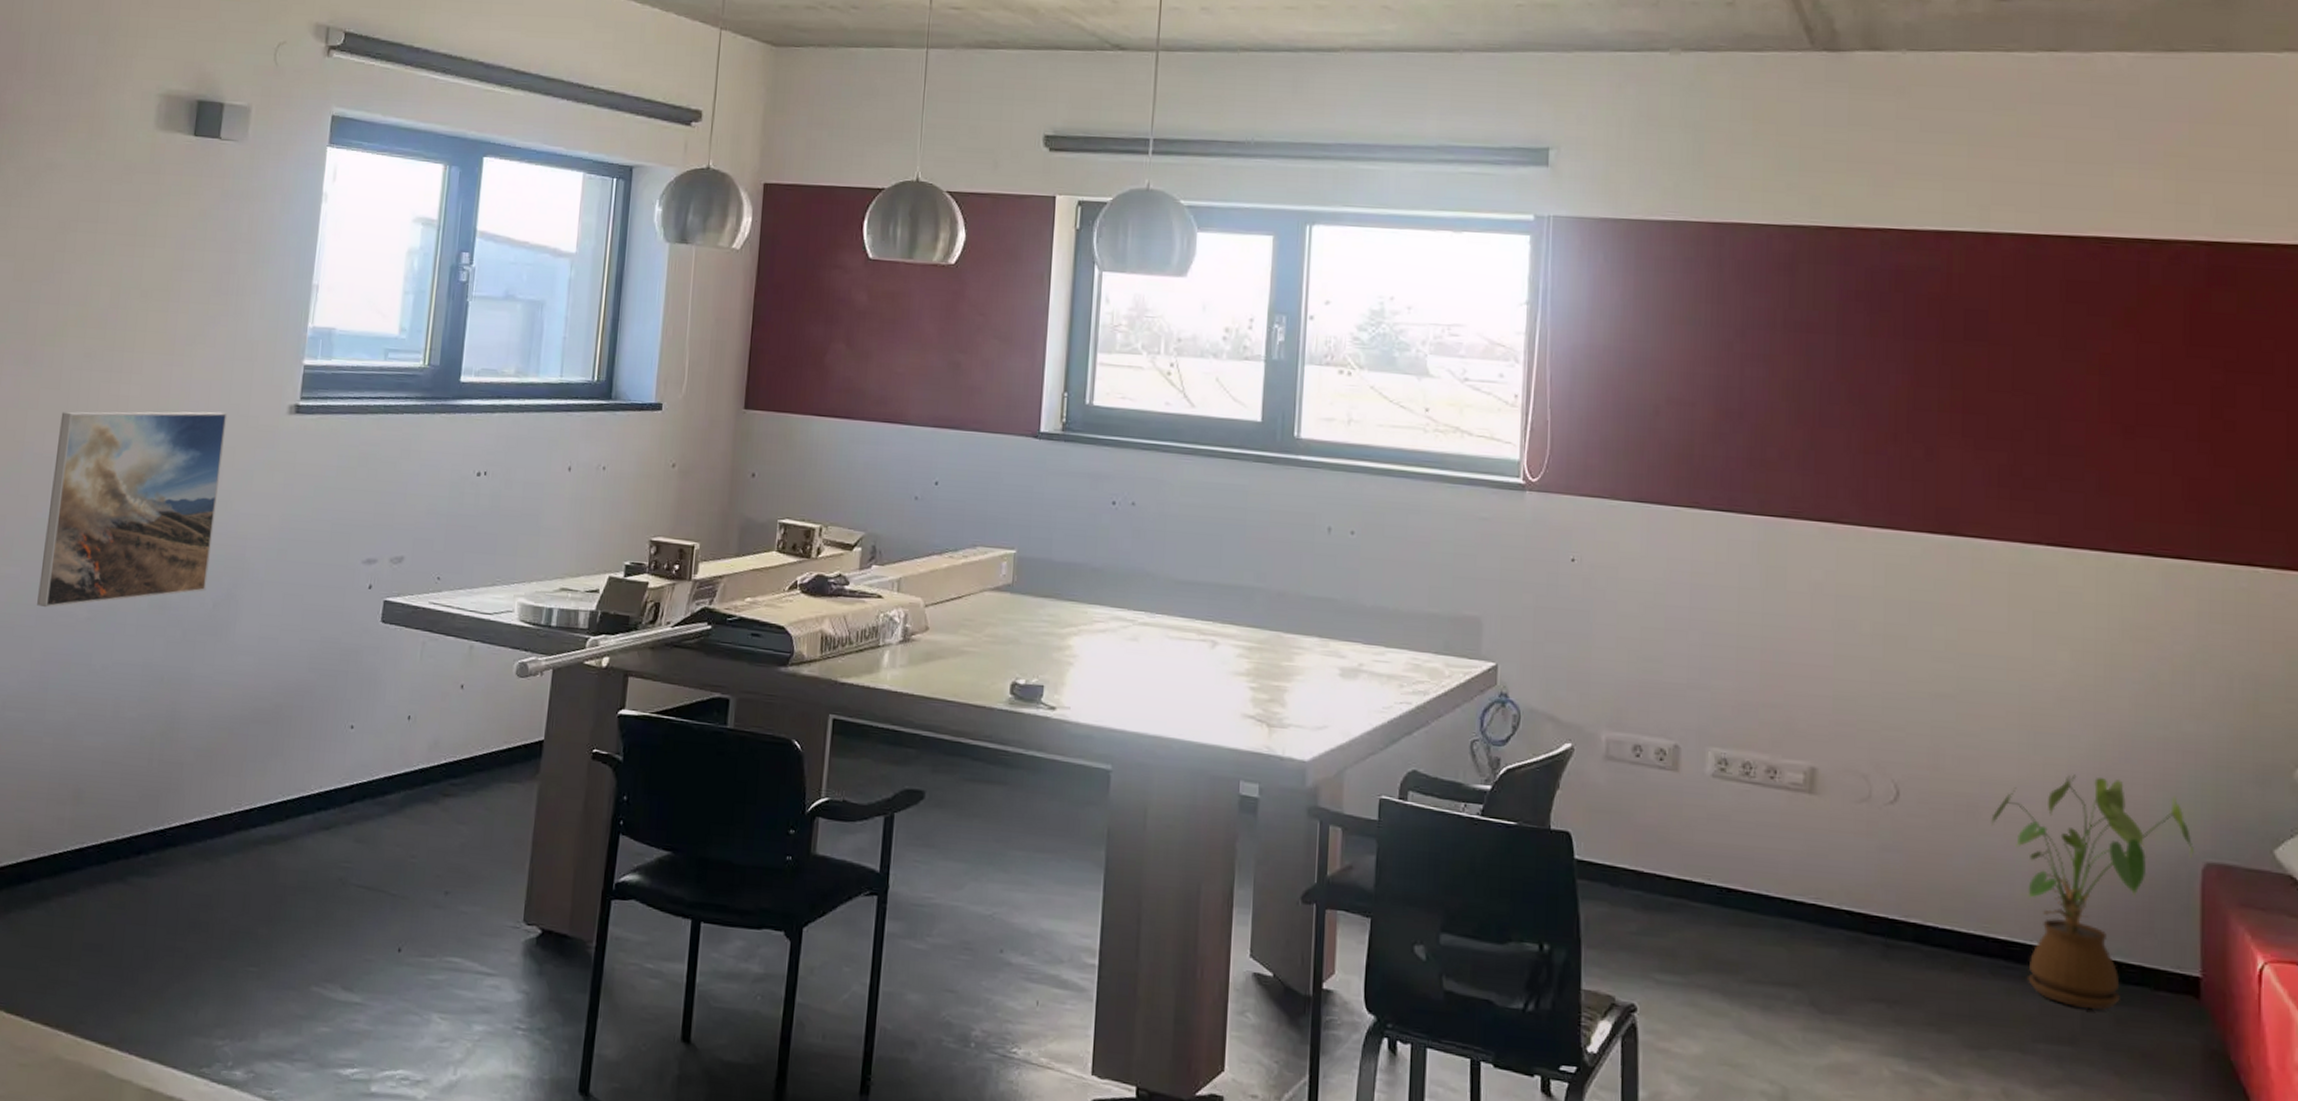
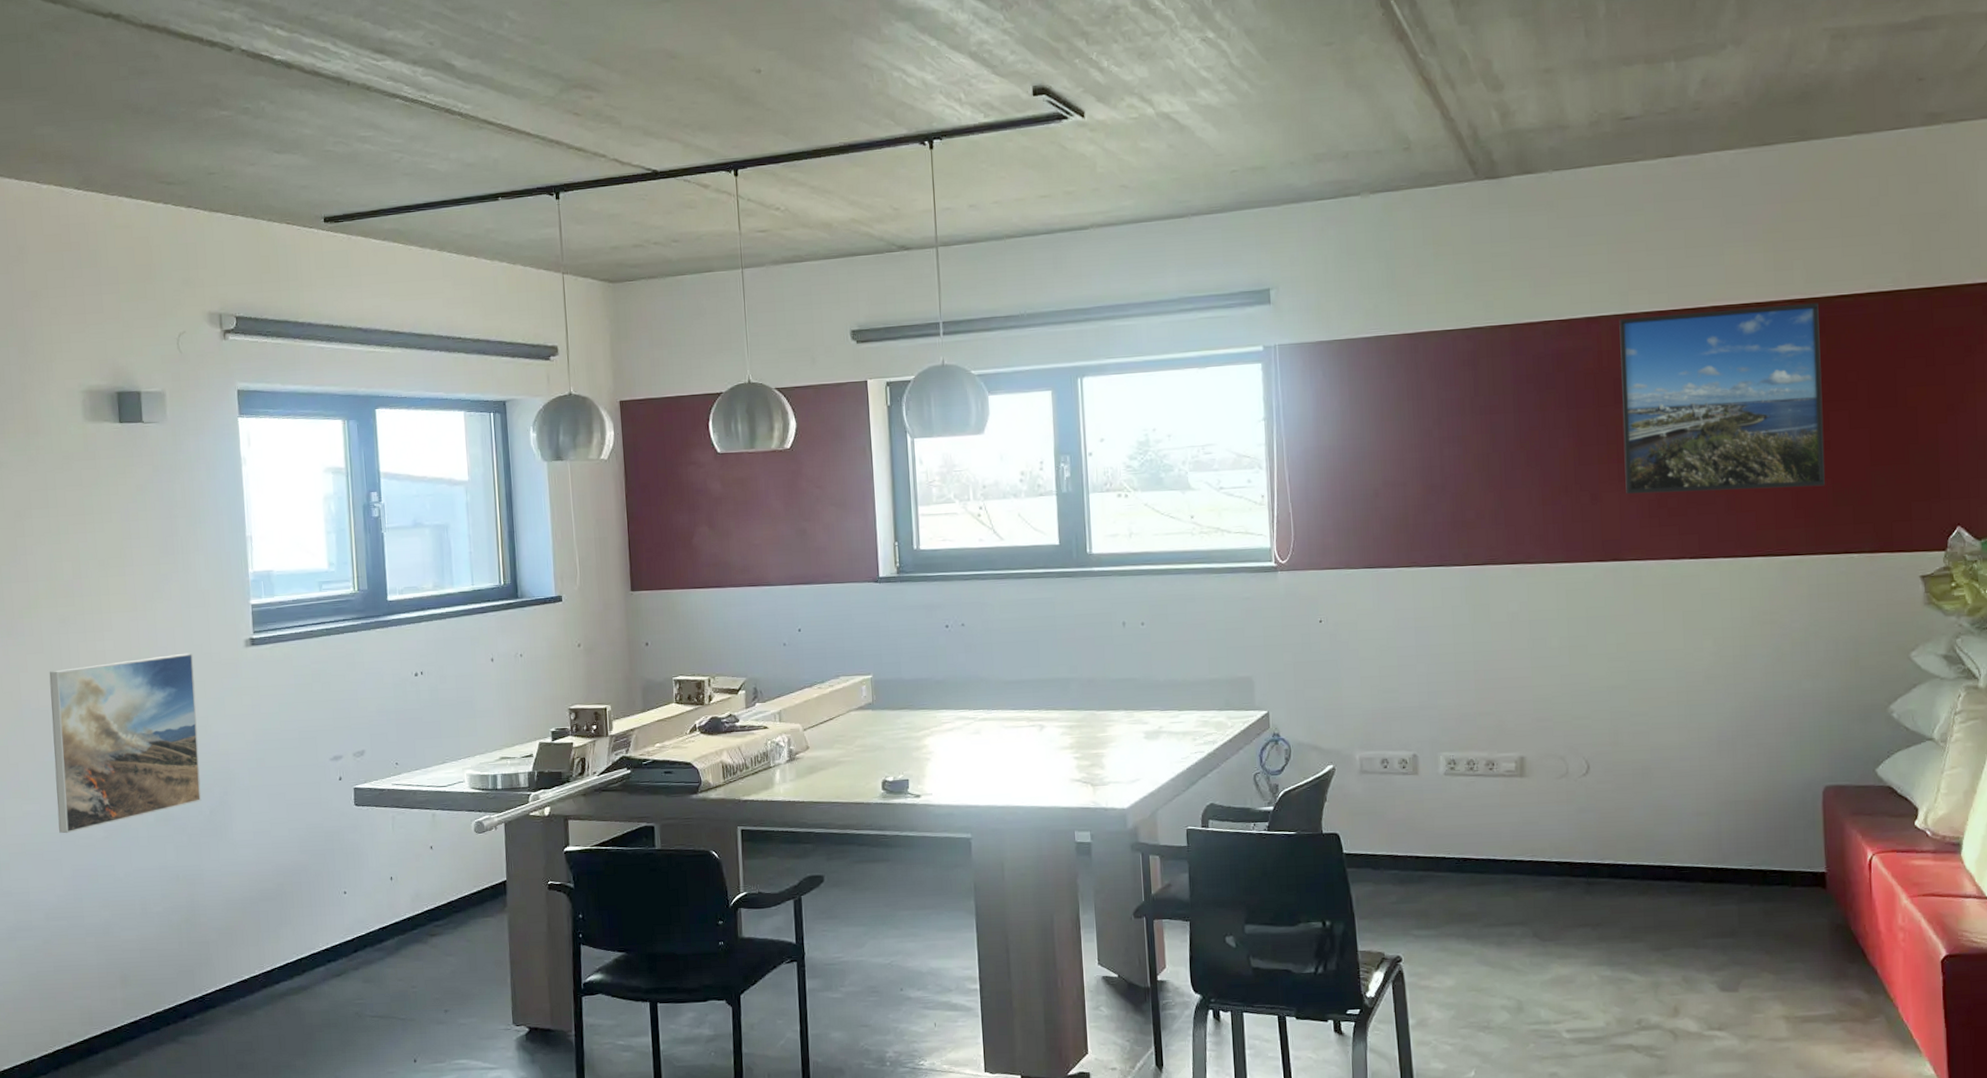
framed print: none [1970,237,2229,477] -> present [1619,302,1825,494]
house plant: present [1991,774,2195,1010] -> none [1661,731,1817,908]

